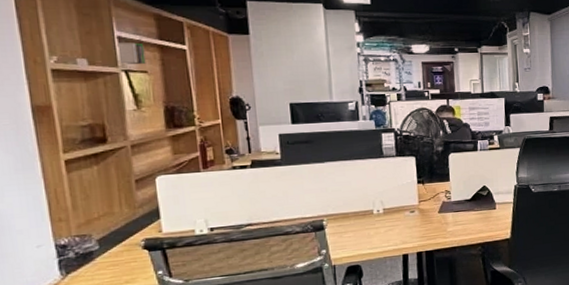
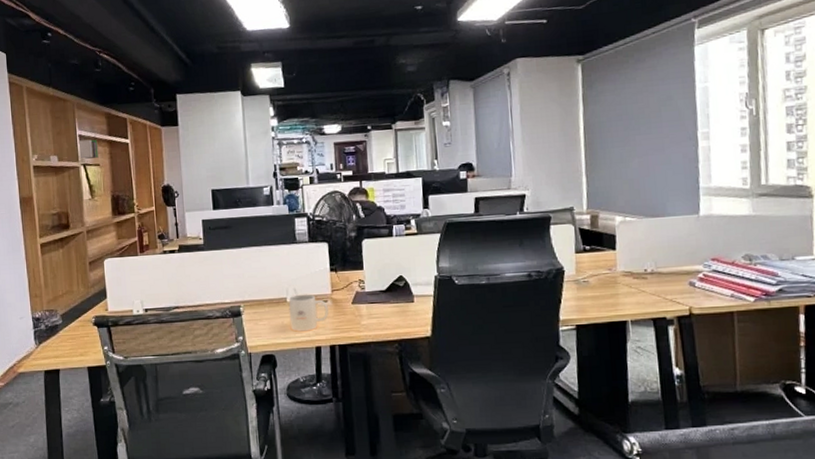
mug: none [375,205,416,242] -> present [288,294,329,332]

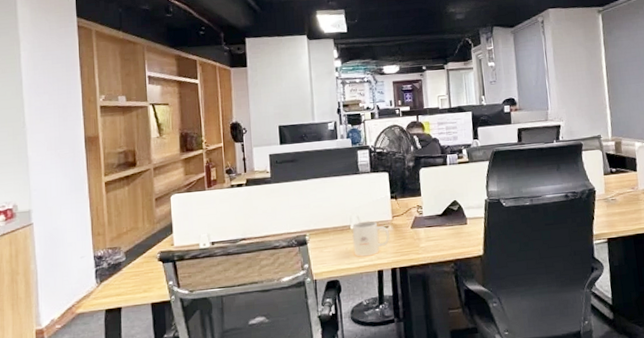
books: present [78,139,99,159] -> none [147,80,168,99]

